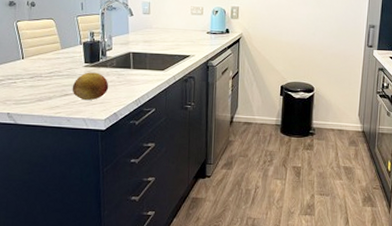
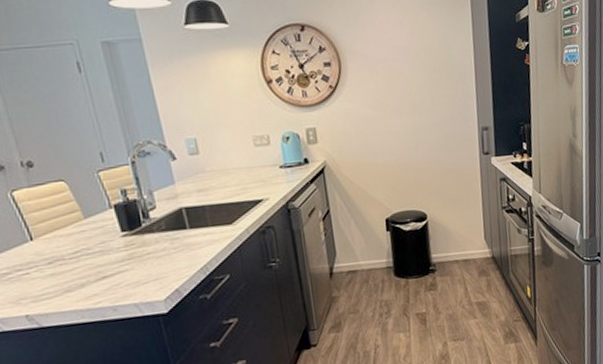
fruit: present [72,72,109,100] -> none [110,241,162,280]

